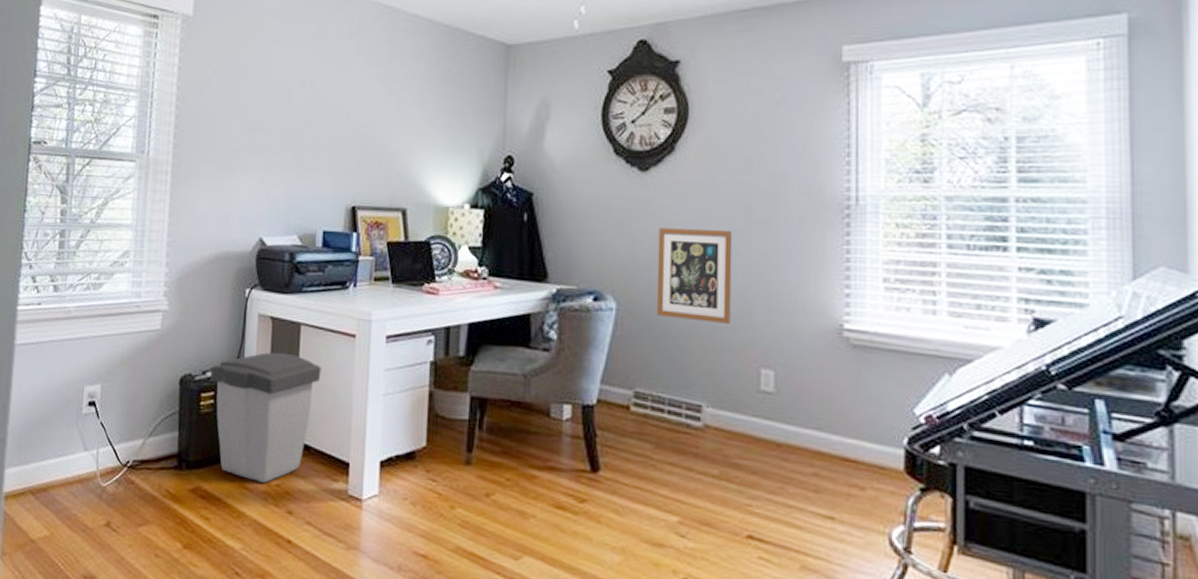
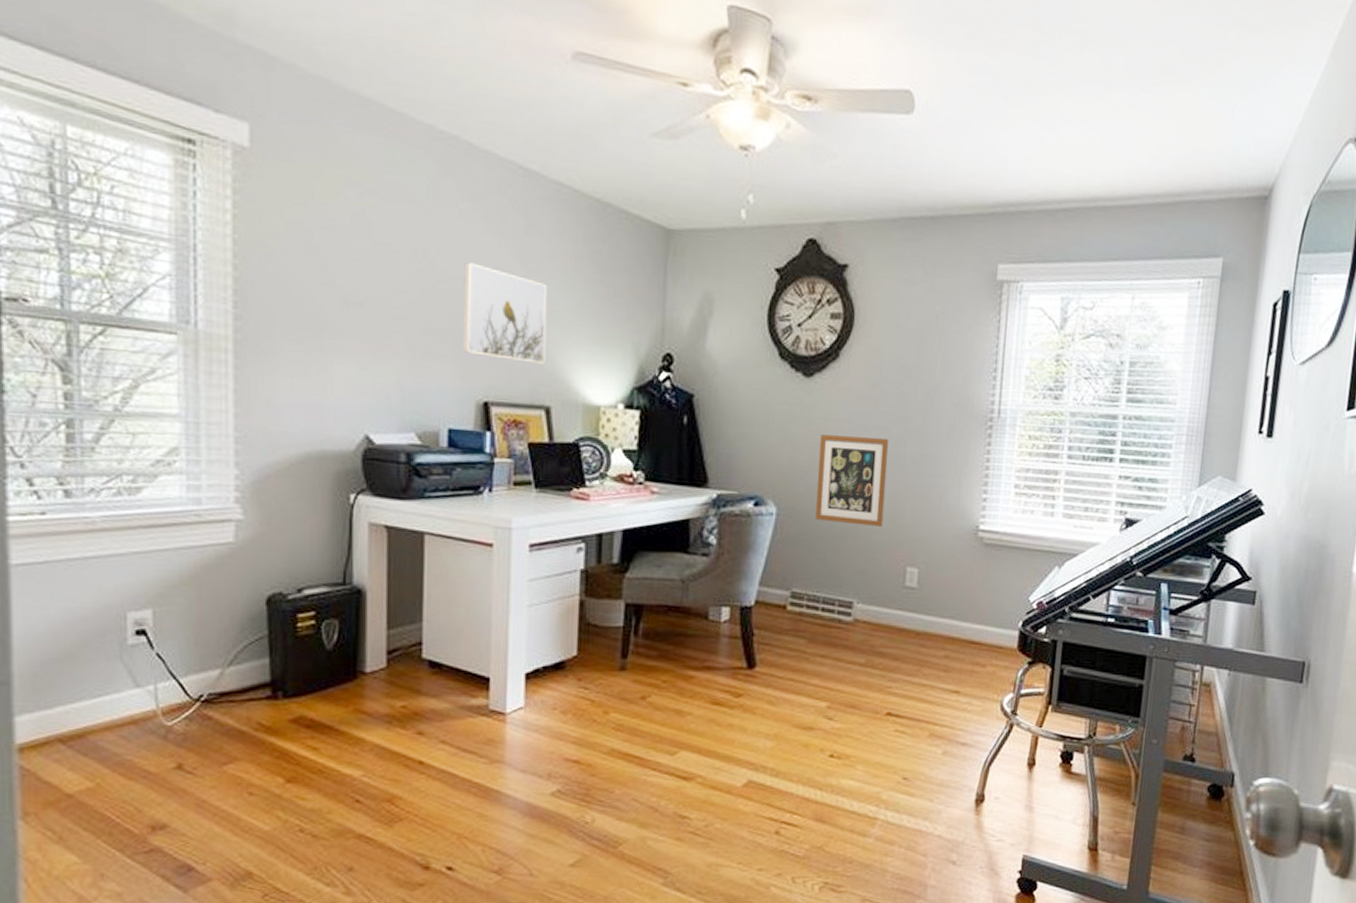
trash can: present [210,352,321,483] -> none [308,565,452,705]
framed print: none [337,89,405,171] -> present [463,262,547,364]

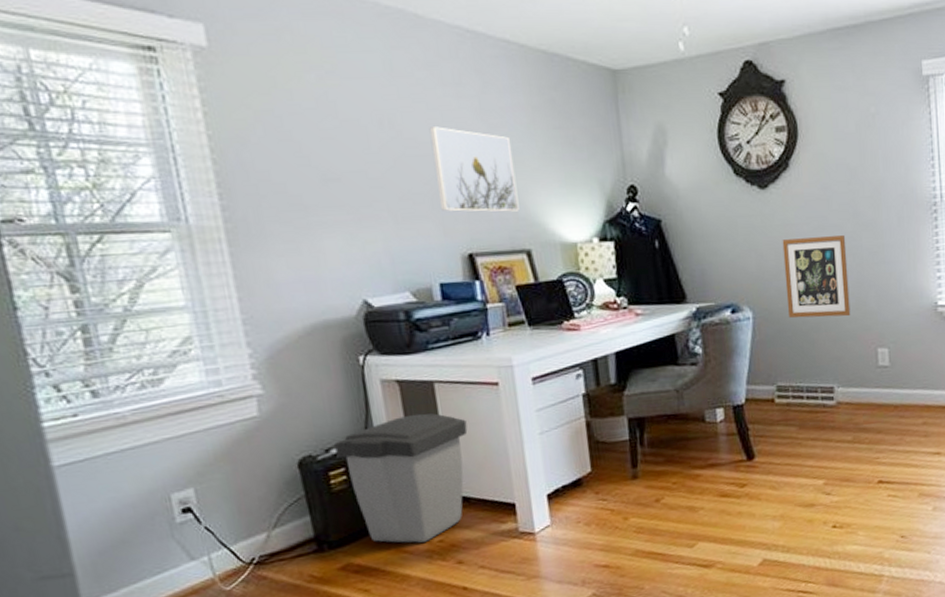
trash can: none [308,565,452,705] -> present [334,413,468,543]

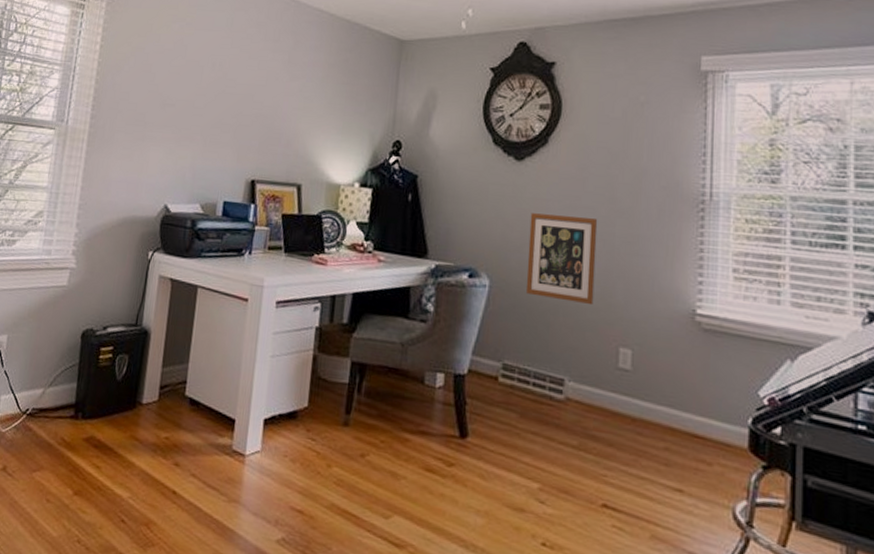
trash can: present [334,413,468,543] -> none [110,311,215,435]
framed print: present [429,126,519,212] -> none [240,72,305,150]

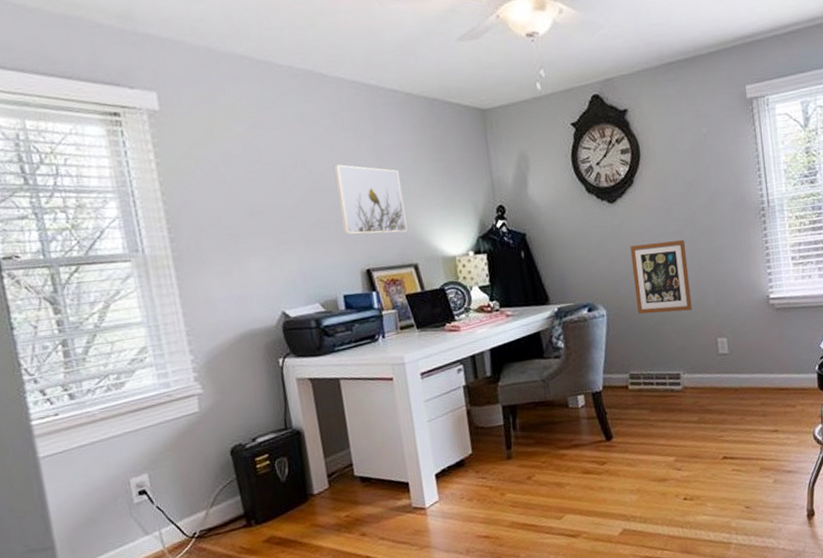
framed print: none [240,72,305,150] -> present [333,164,408,235]

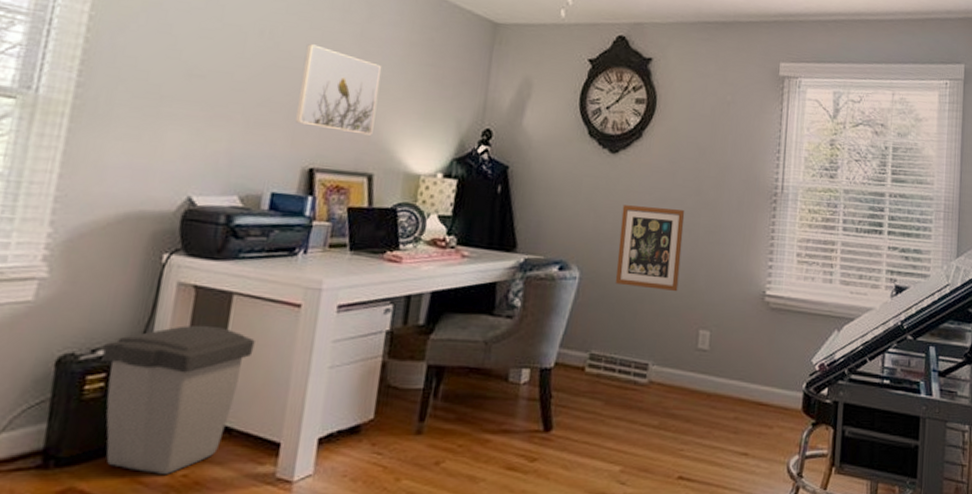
trash can: none [260,406,368,519] -> present [102,325,255,474]

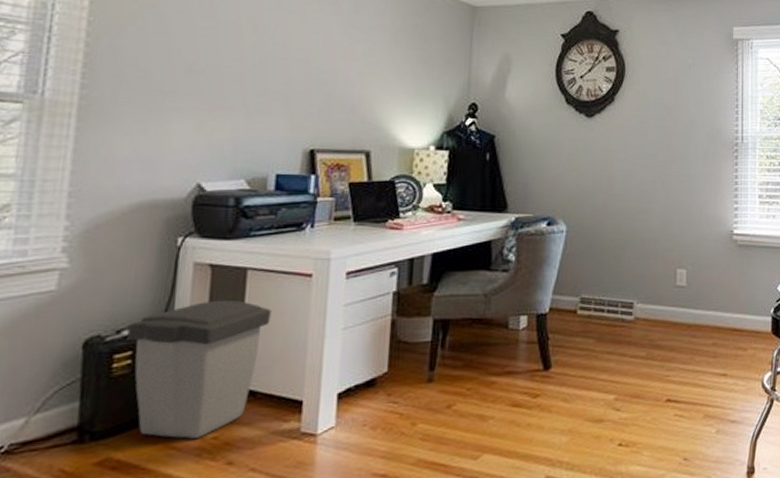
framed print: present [296,44,381,135] -> none [294,35,371,116]
wall art: present [615,205,685,292] -> none [598,163,657,237]

